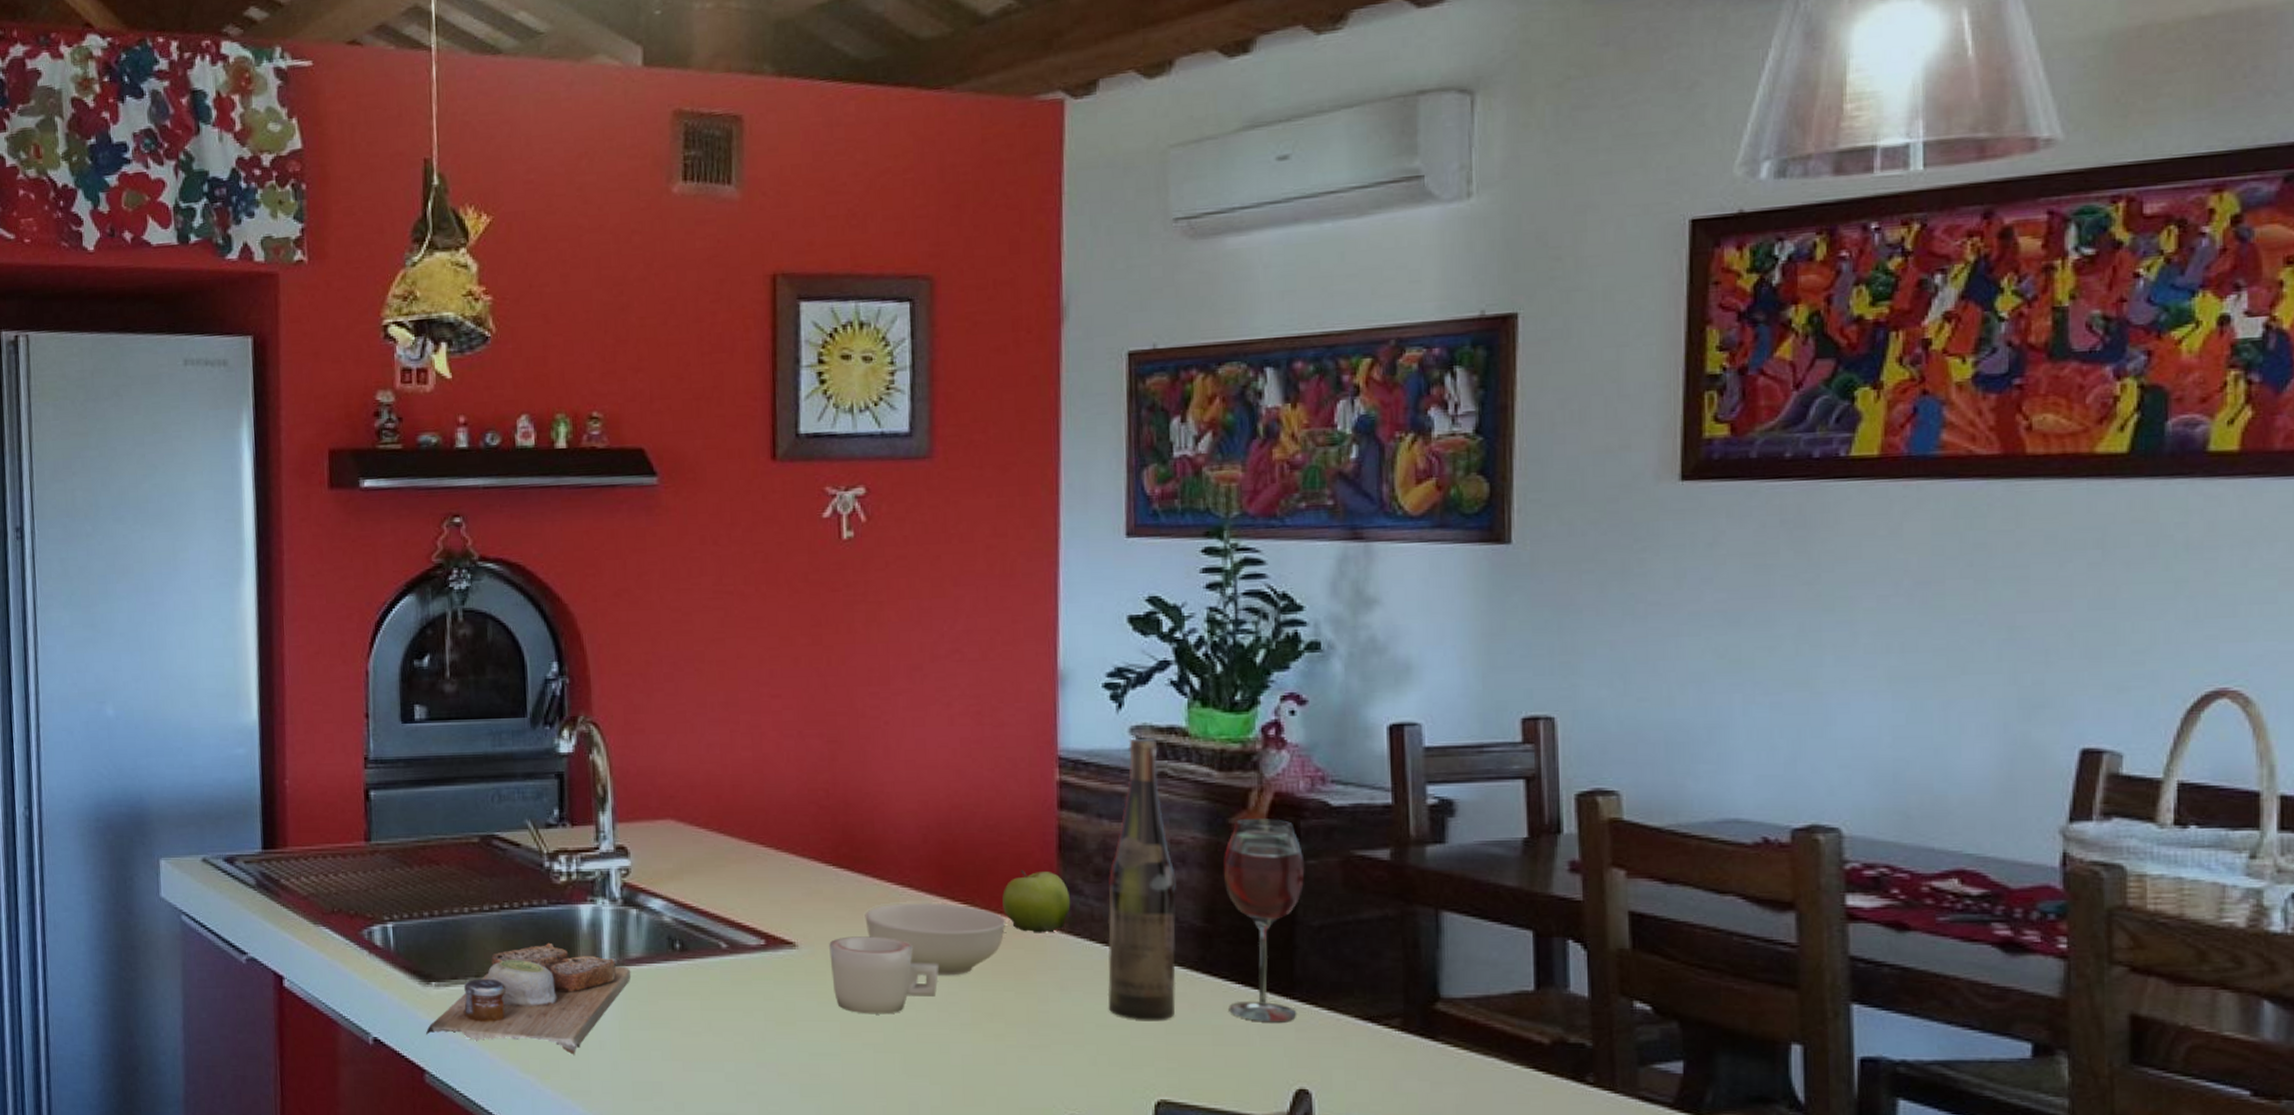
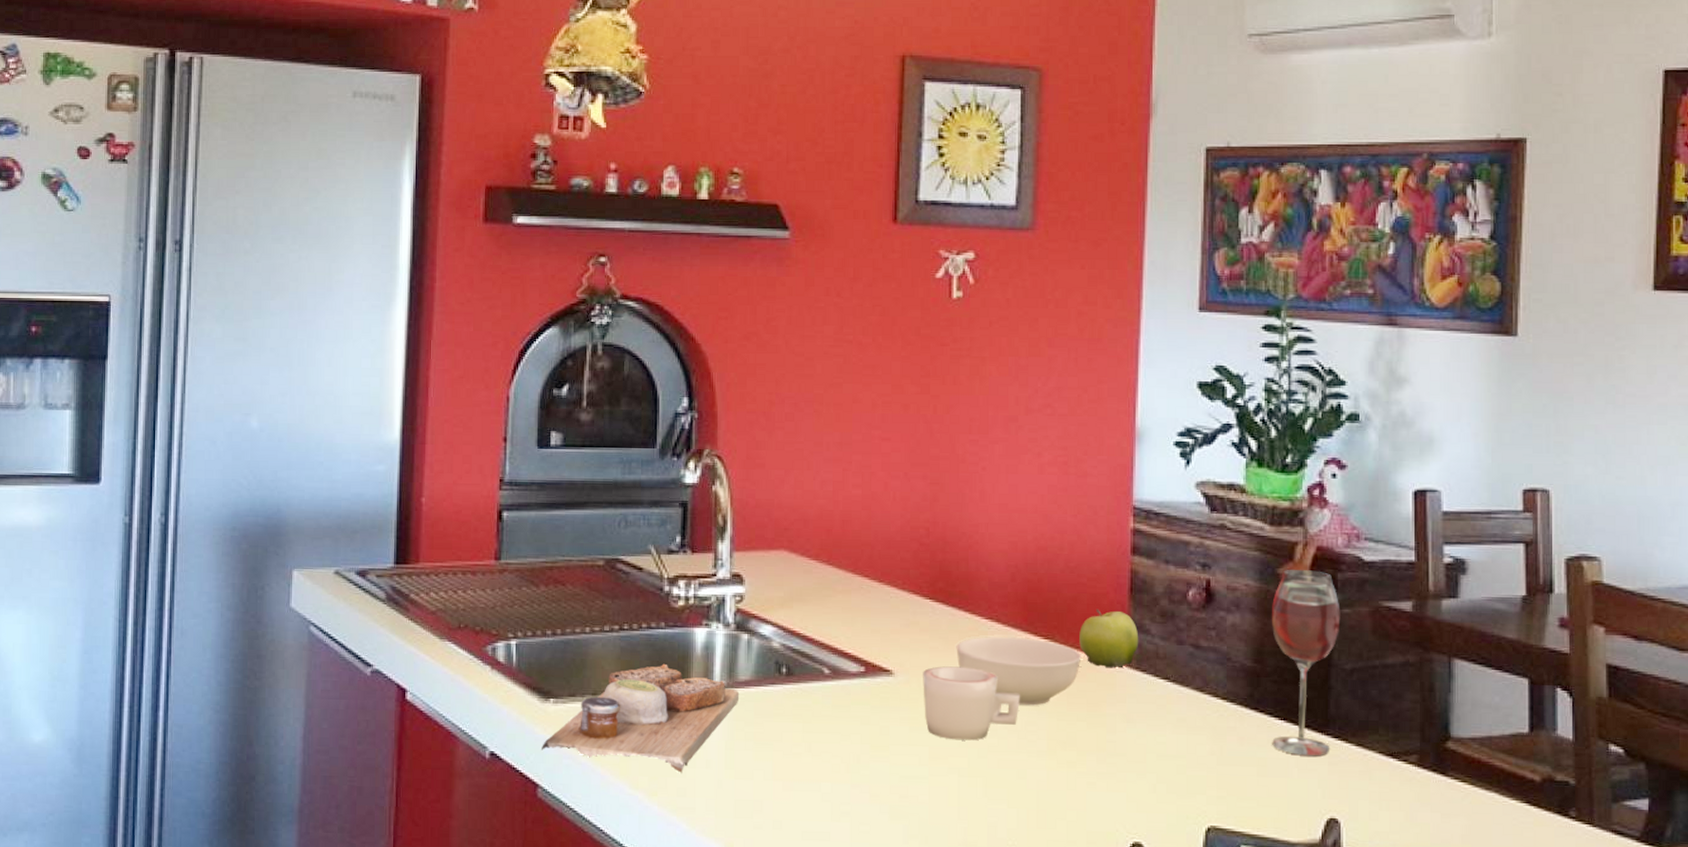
wine bottle: present [1107,738,1176,1020] -> none [1168,492,1230,752]

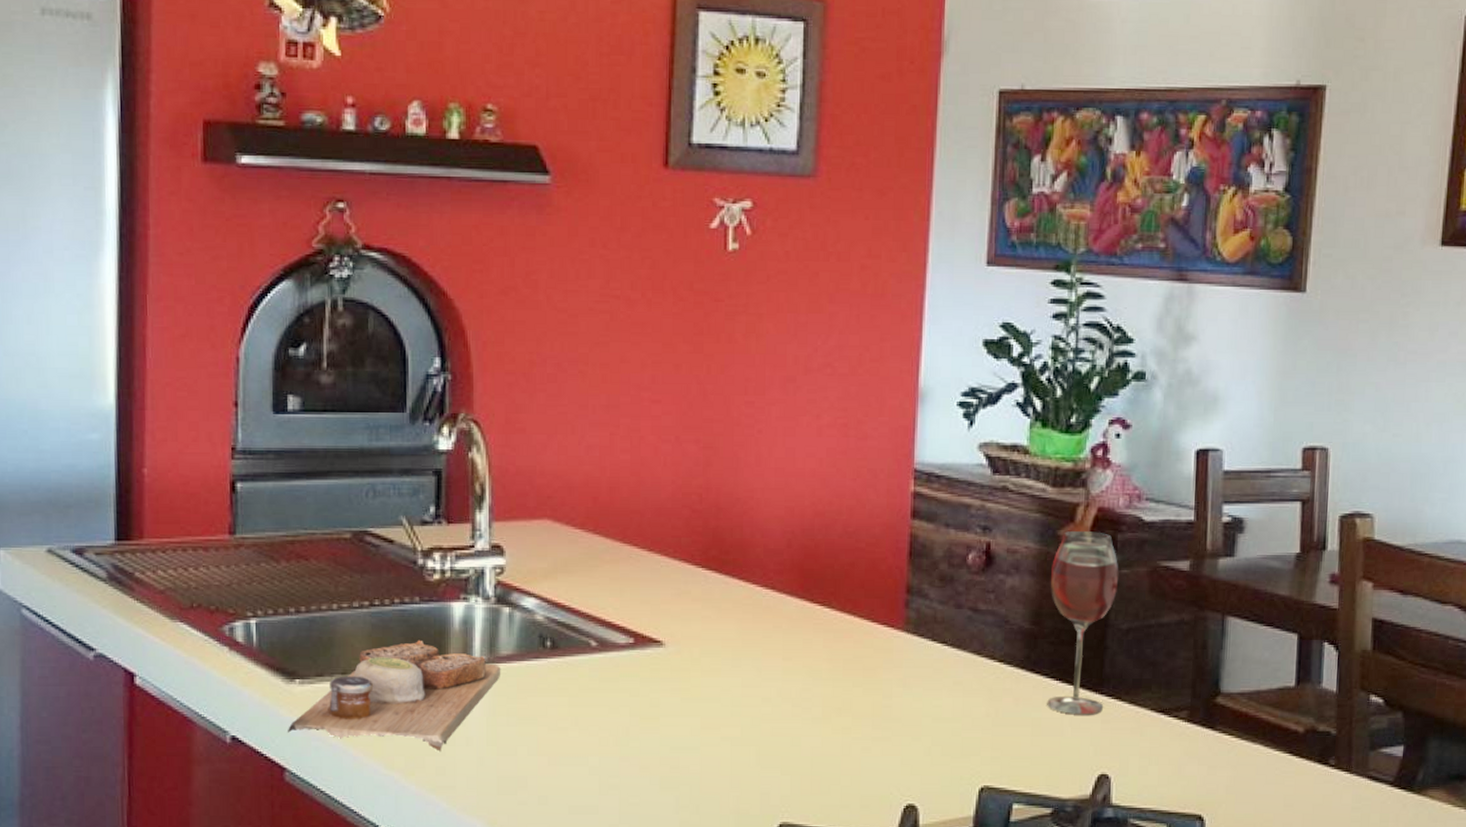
cup: present [923,666,1020,741] -> none [695,636,795,710]
bowl: present [956,637,1082,706] -> none [729,605,859,673]
fruit: present [1079,609,1139,669] -> none [856,574,917,634]

